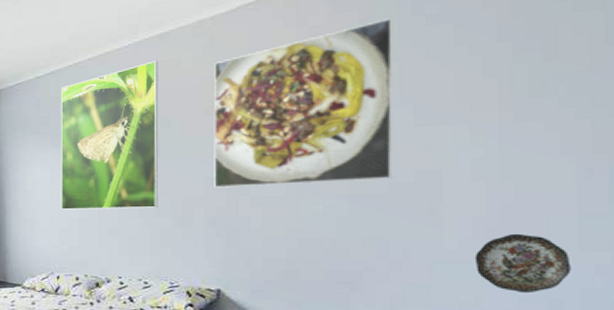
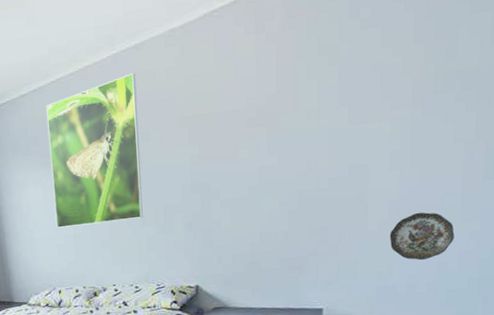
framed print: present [213,18,394,188] -> none [186,23,335,195]

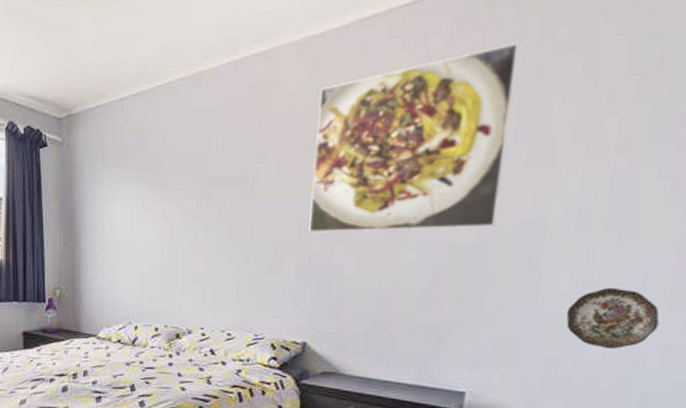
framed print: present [46,73,143,228] -> none [141,83,259,254]
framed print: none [186,23,335,195] -> present [309,43,520,232]

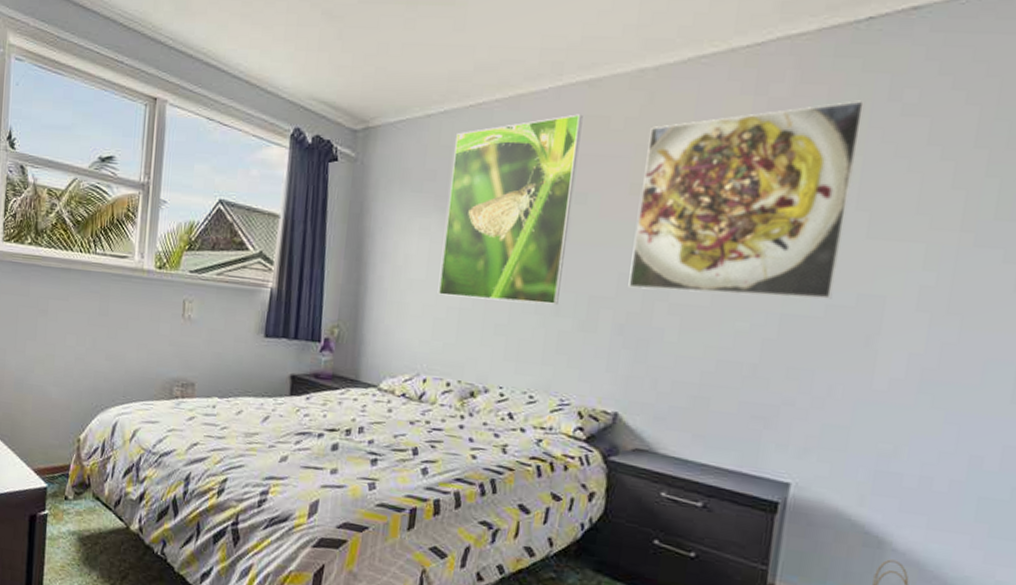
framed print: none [141,83,259,254] -> present [437,114,583,305]
decorative plate: present [566,287,660,350] -> none [902,377,1000,447]

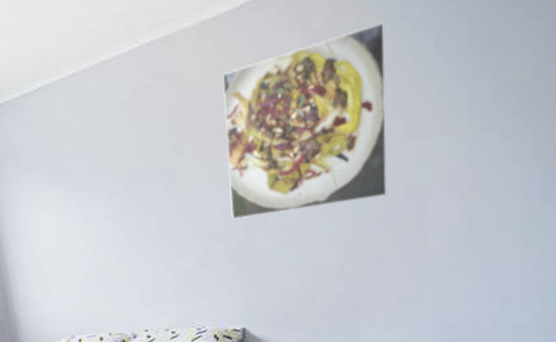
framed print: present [437,114,583,305] -> none [55,71,178,261]

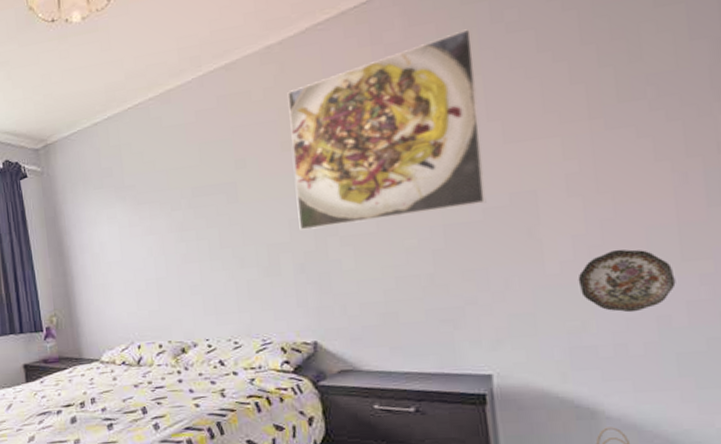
decorative plate: none [451,239,517,294] -> present [578,249,676,313]

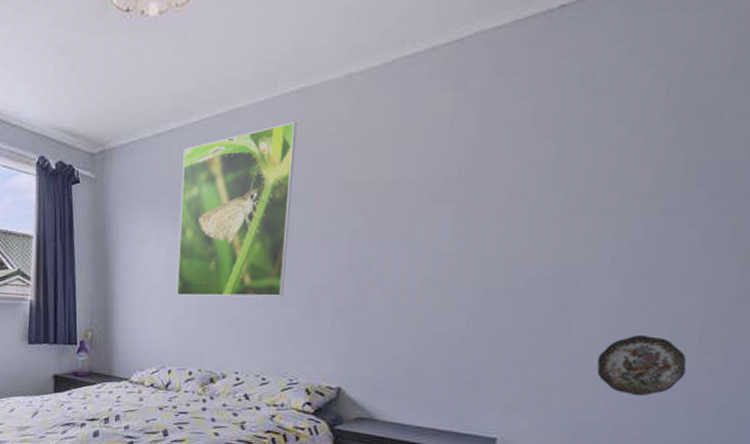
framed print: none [122,94,241,271] -> present [176,122,297,297]
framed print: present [287,28,487,230] -> none [345,86,559,276]

